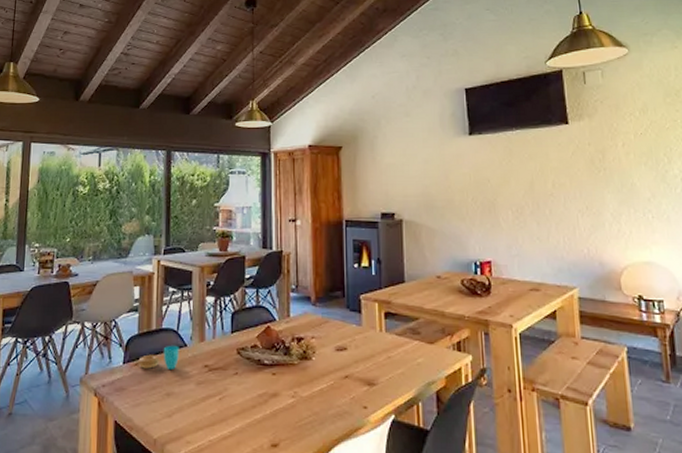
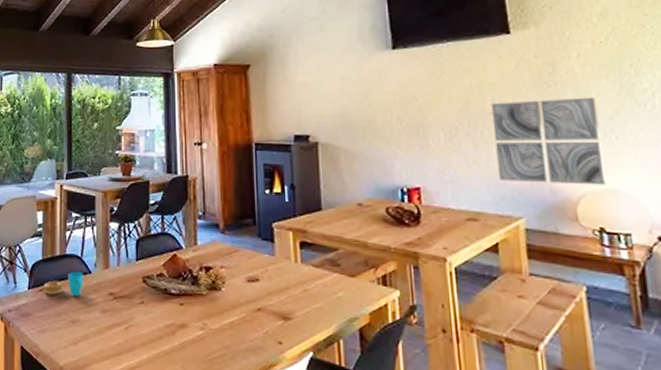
wall art: none [551,181,644,258] -> present [490,97,606,185]

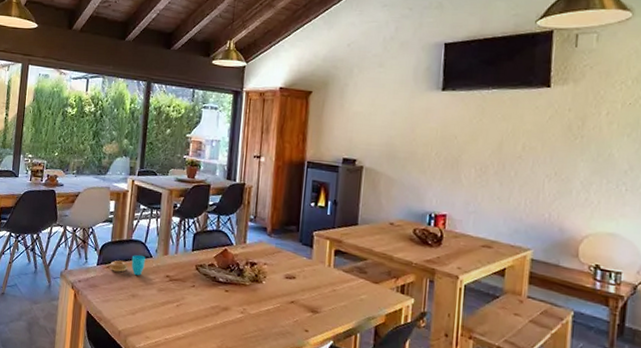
wall art: present [490,97,606,185] -> none [516,148,615,229]

